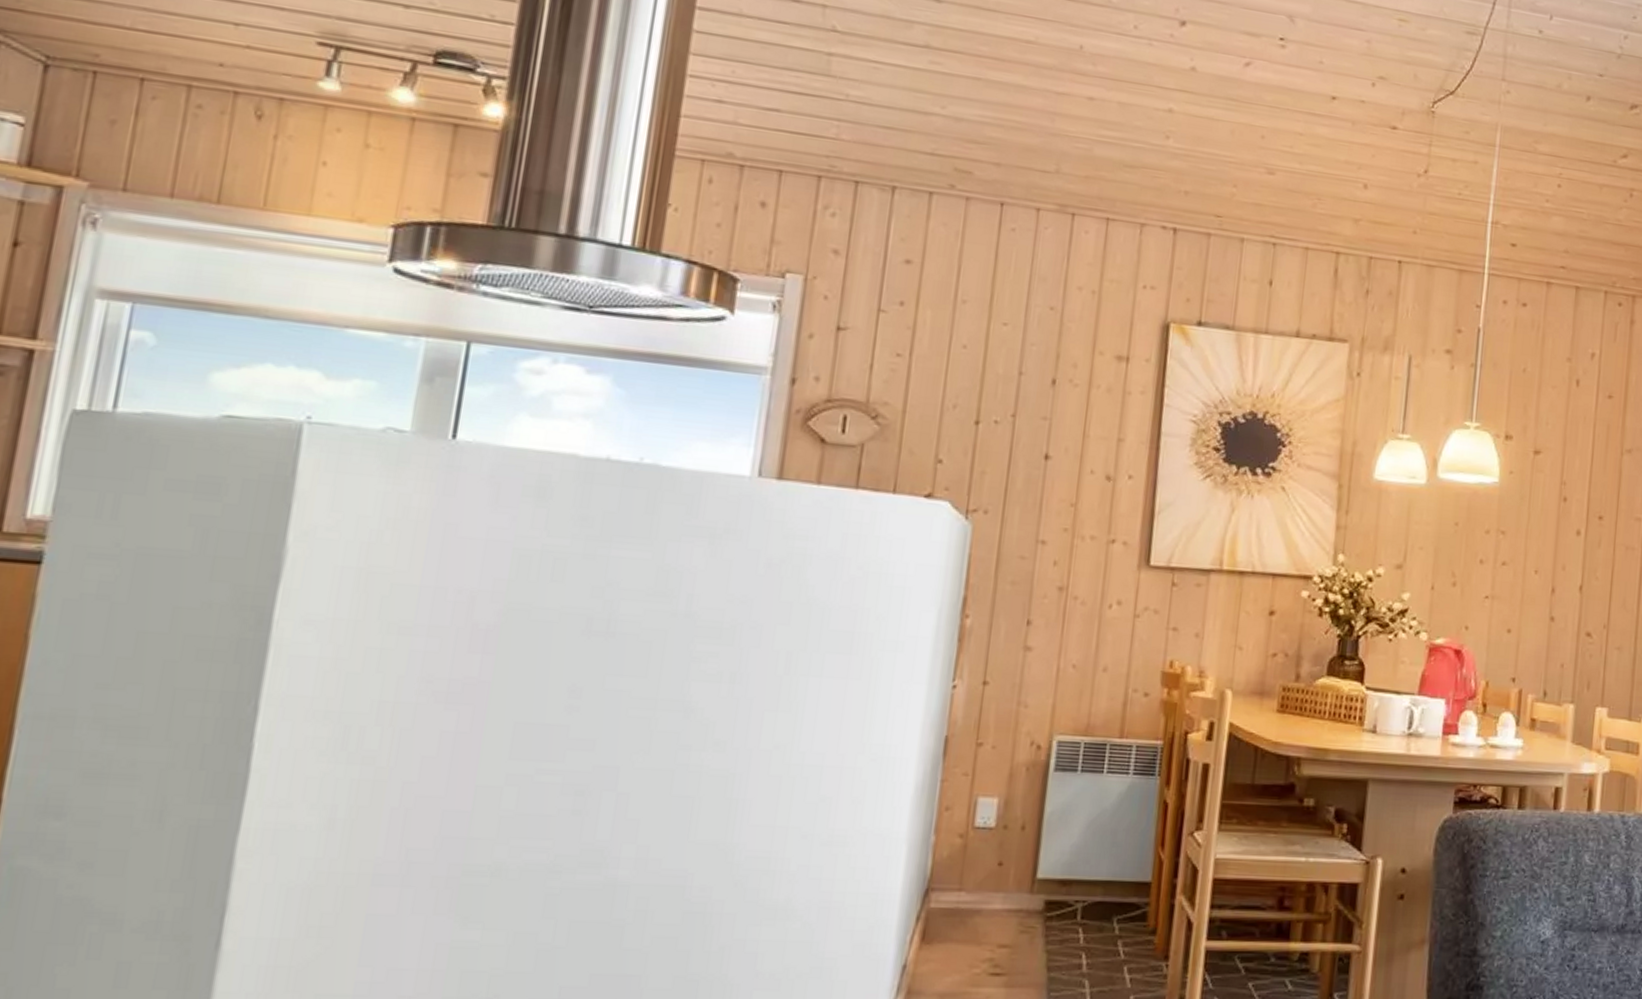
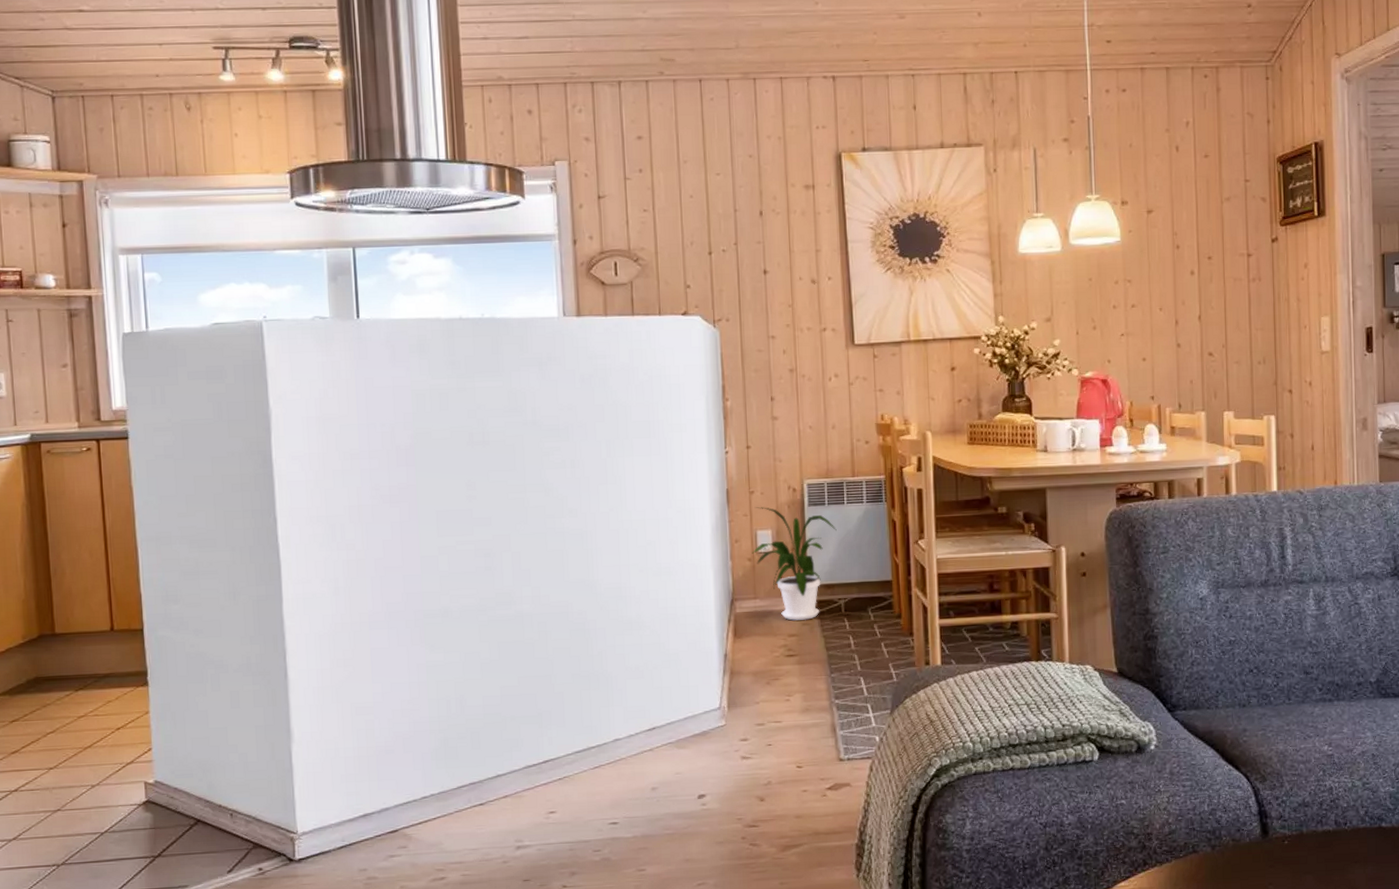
house plant: none [966,765,1088,926] -> present [752,507,837,621]

